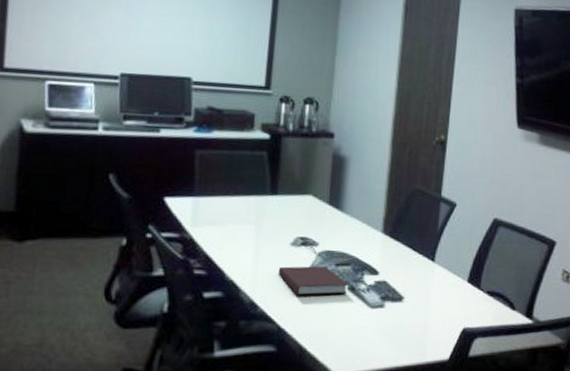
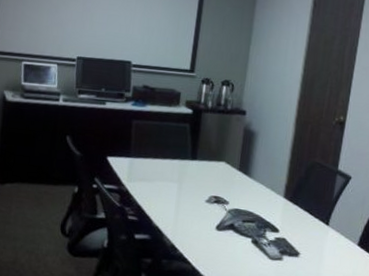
notebook: present [278,266,348,295] -> none [194,219,252,246]

